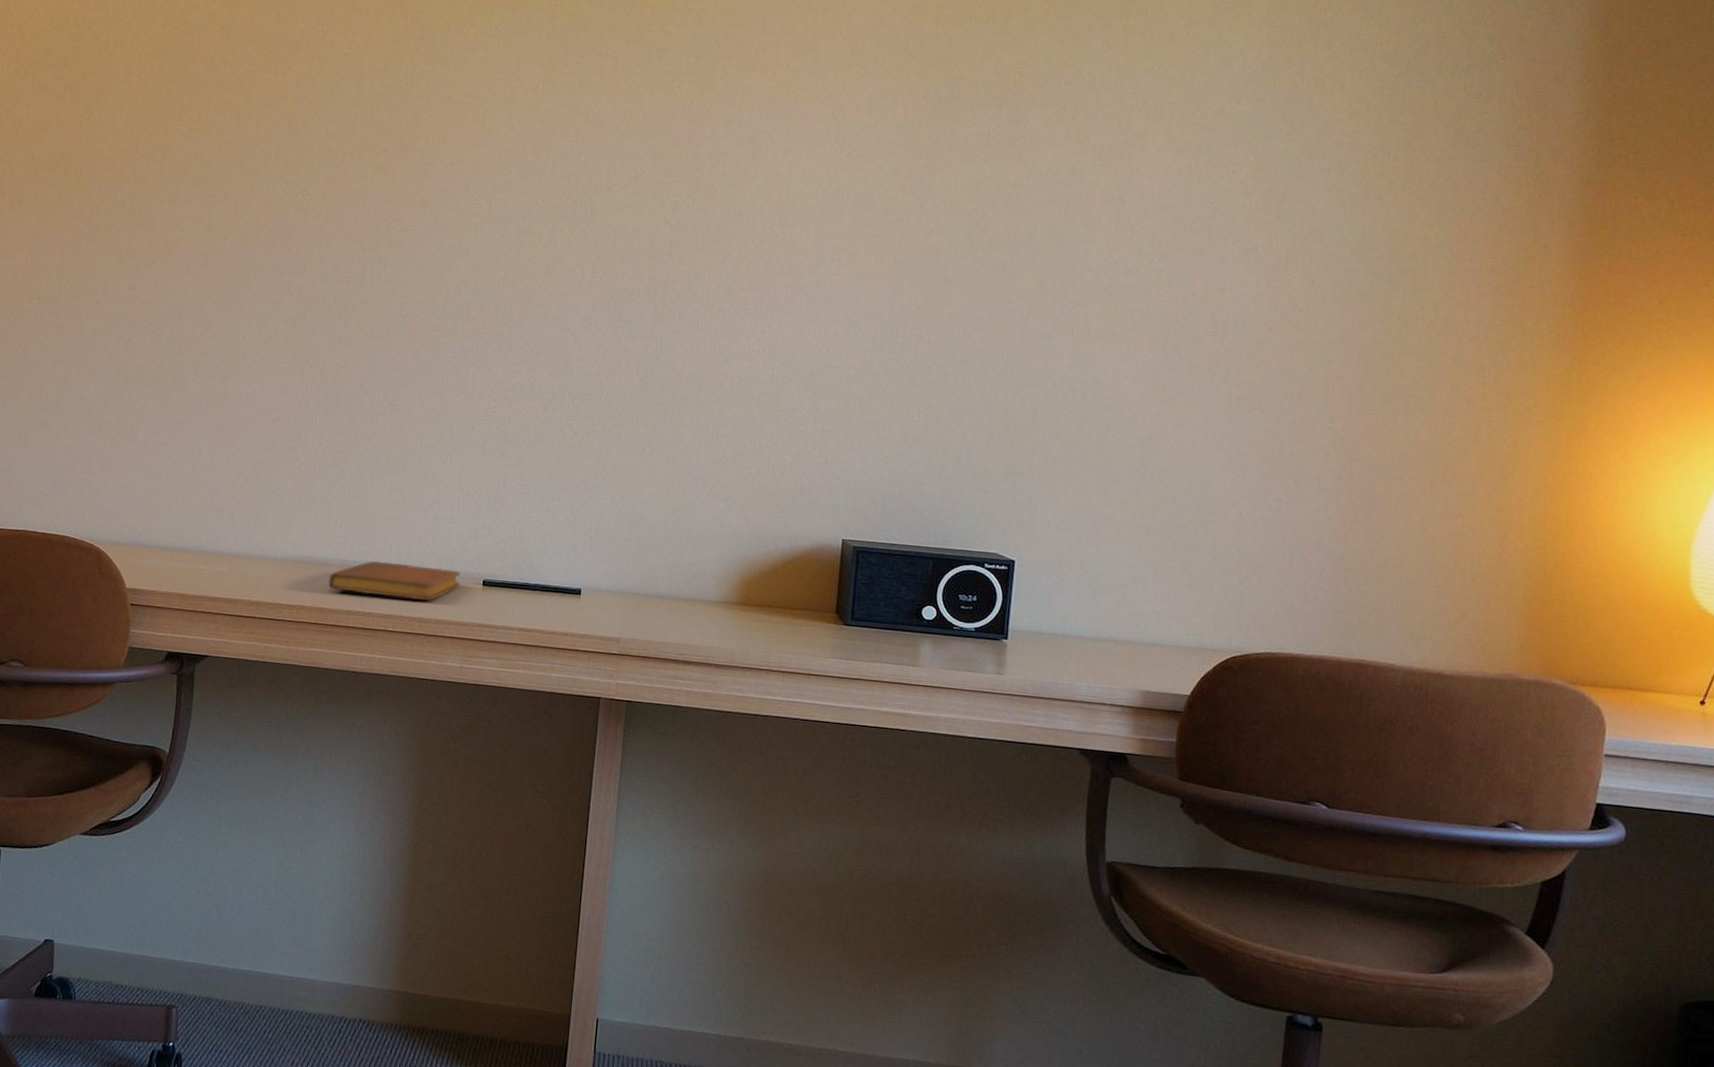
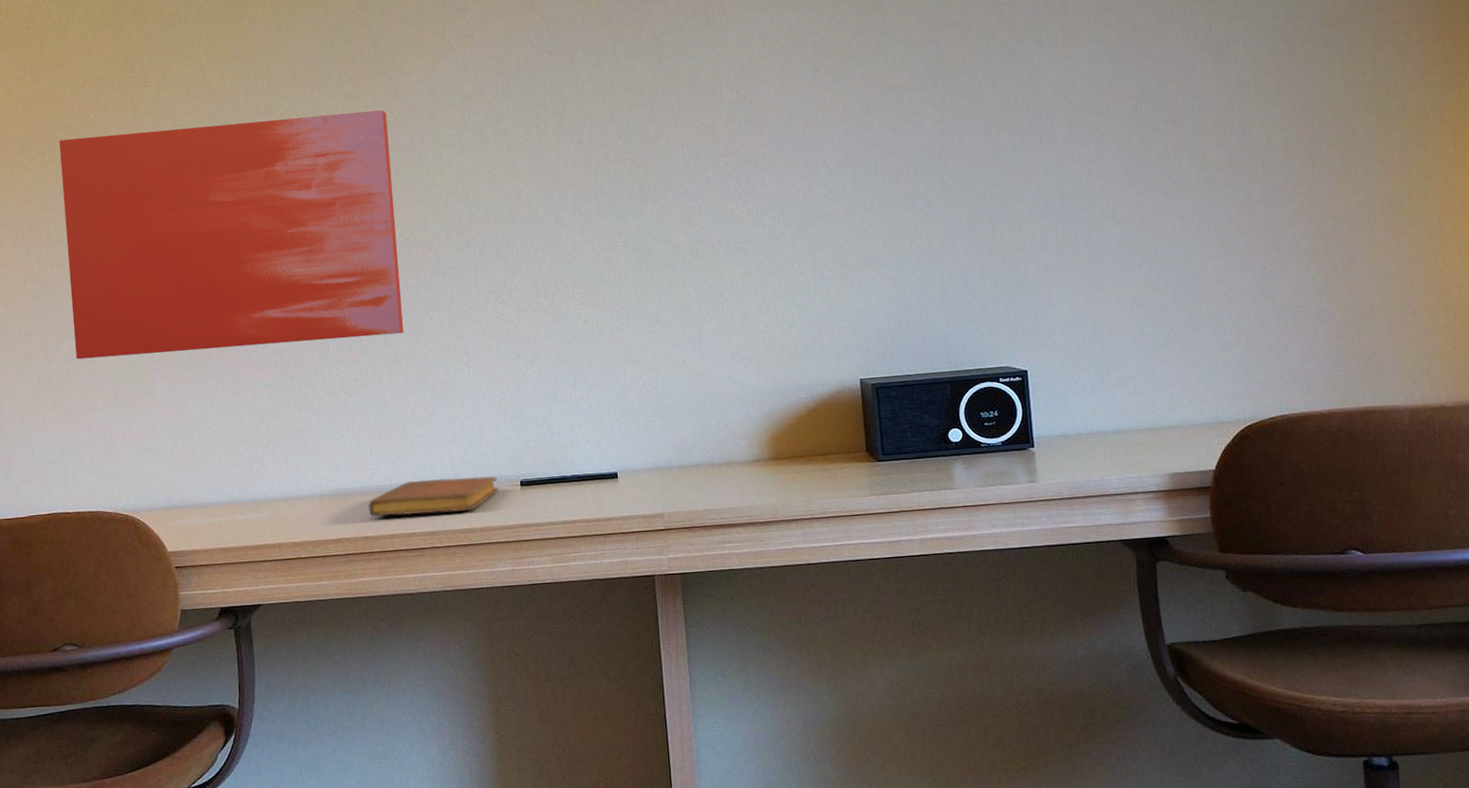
wall art: none [68,163,414,413] -> present [58,110,404,360]

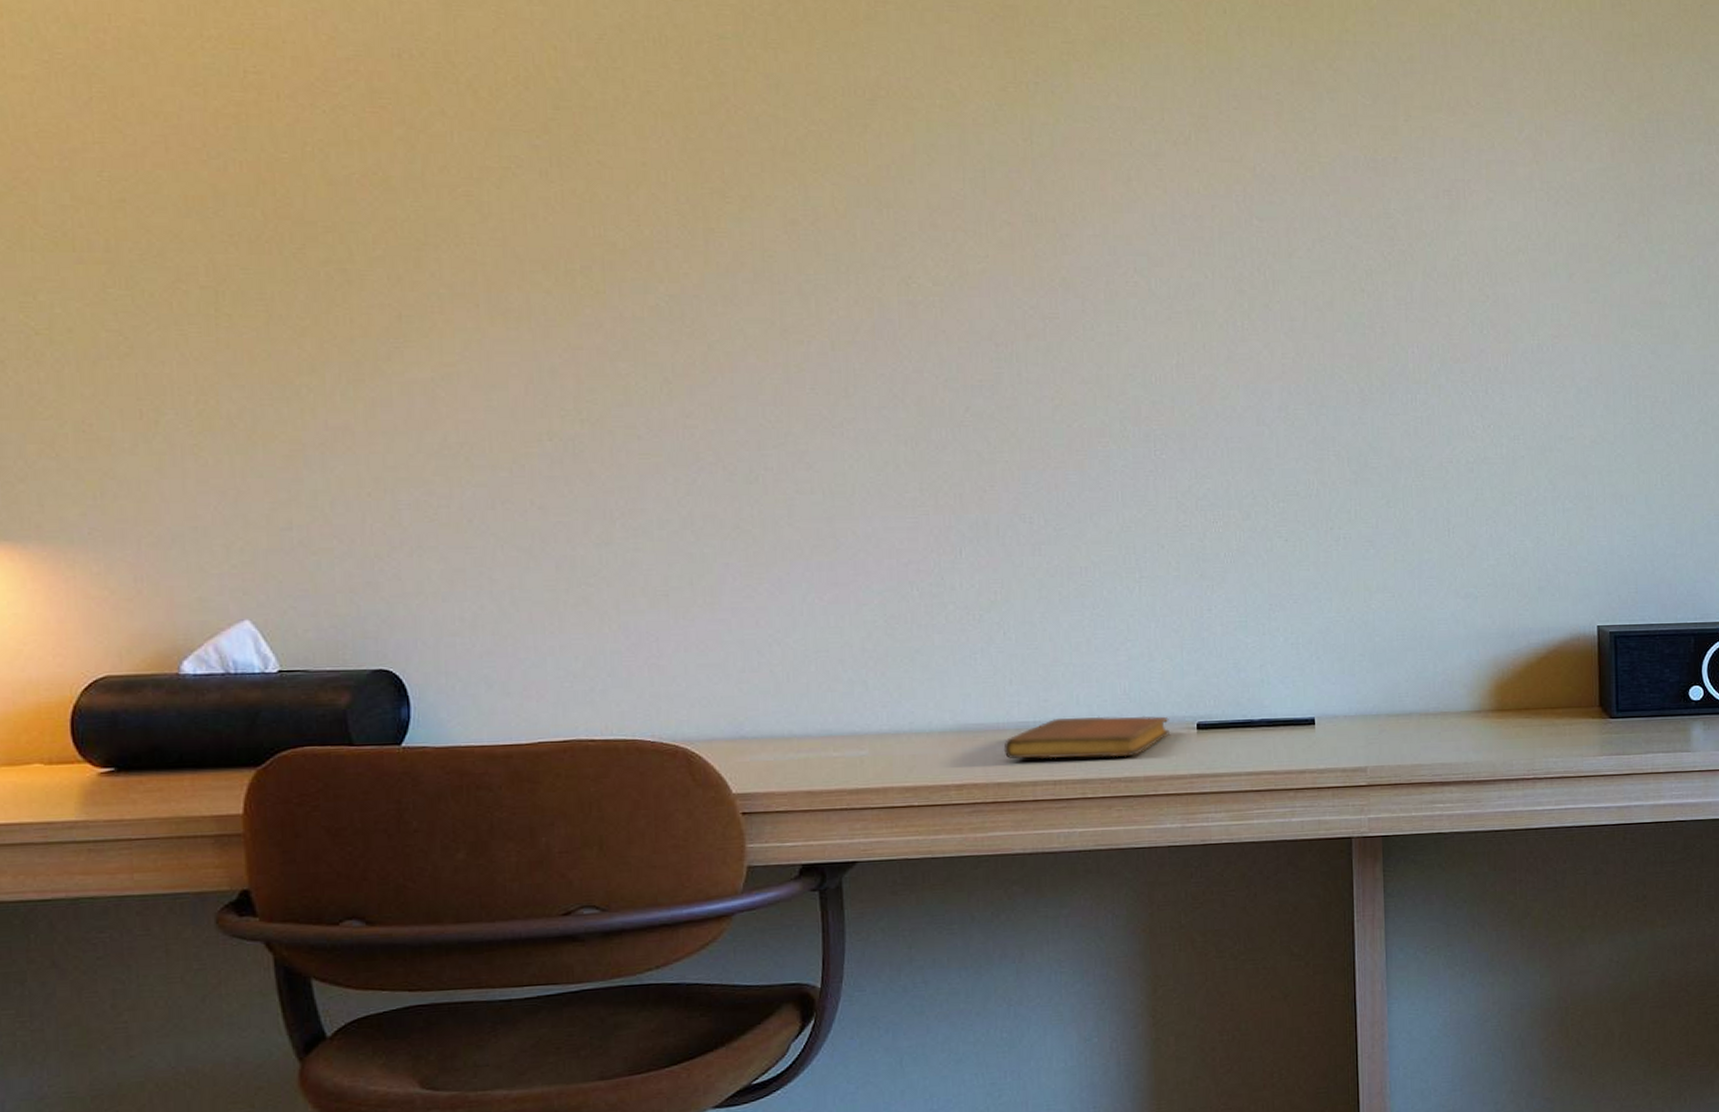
wall art: present [58,110,404,360] -> none [597,258,1061,545]

